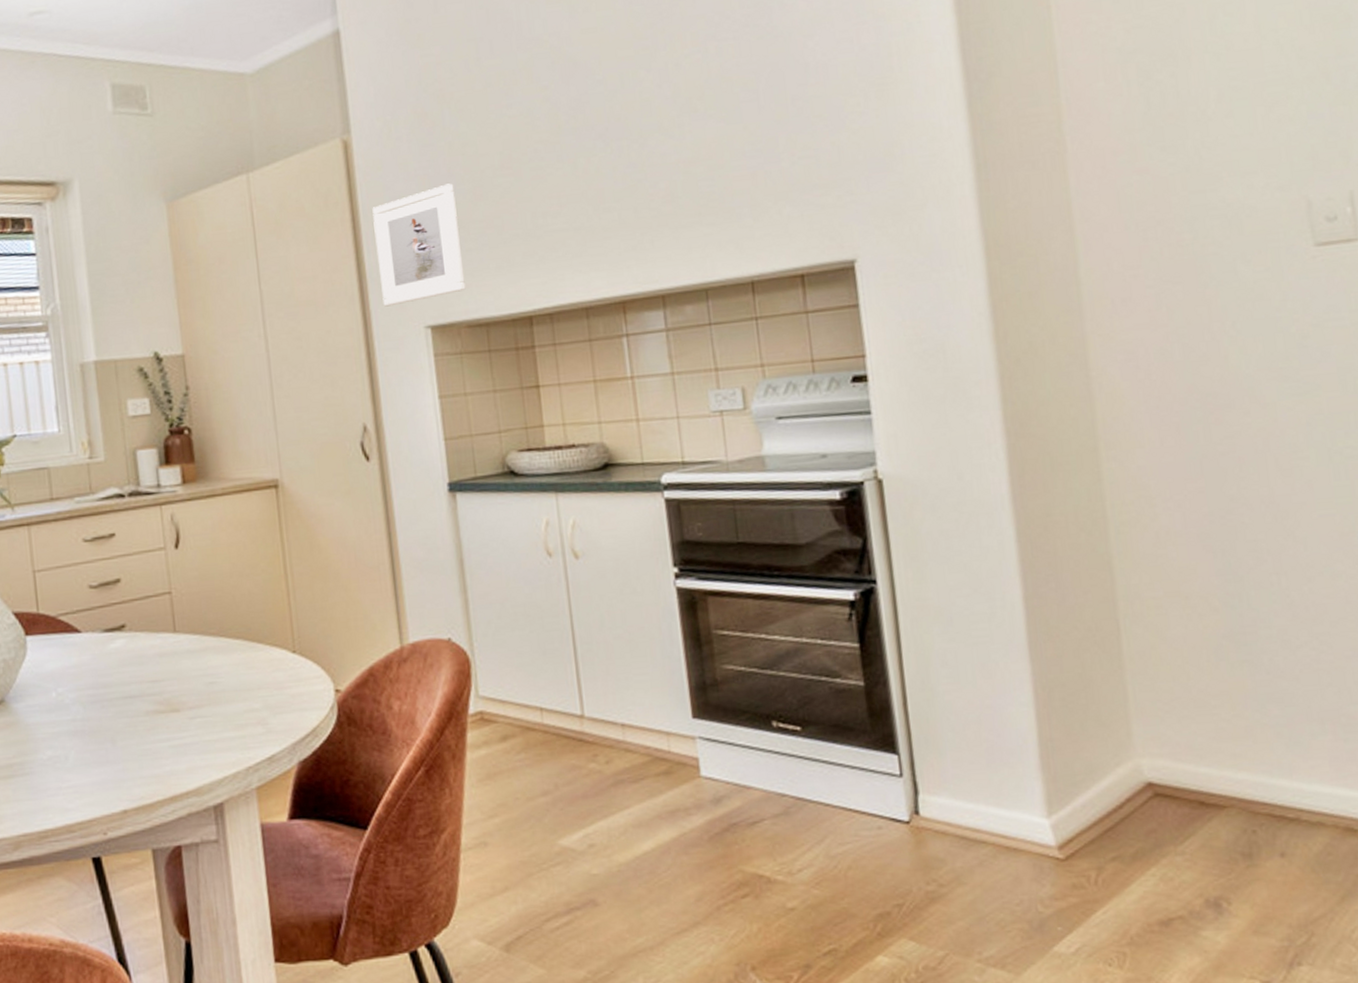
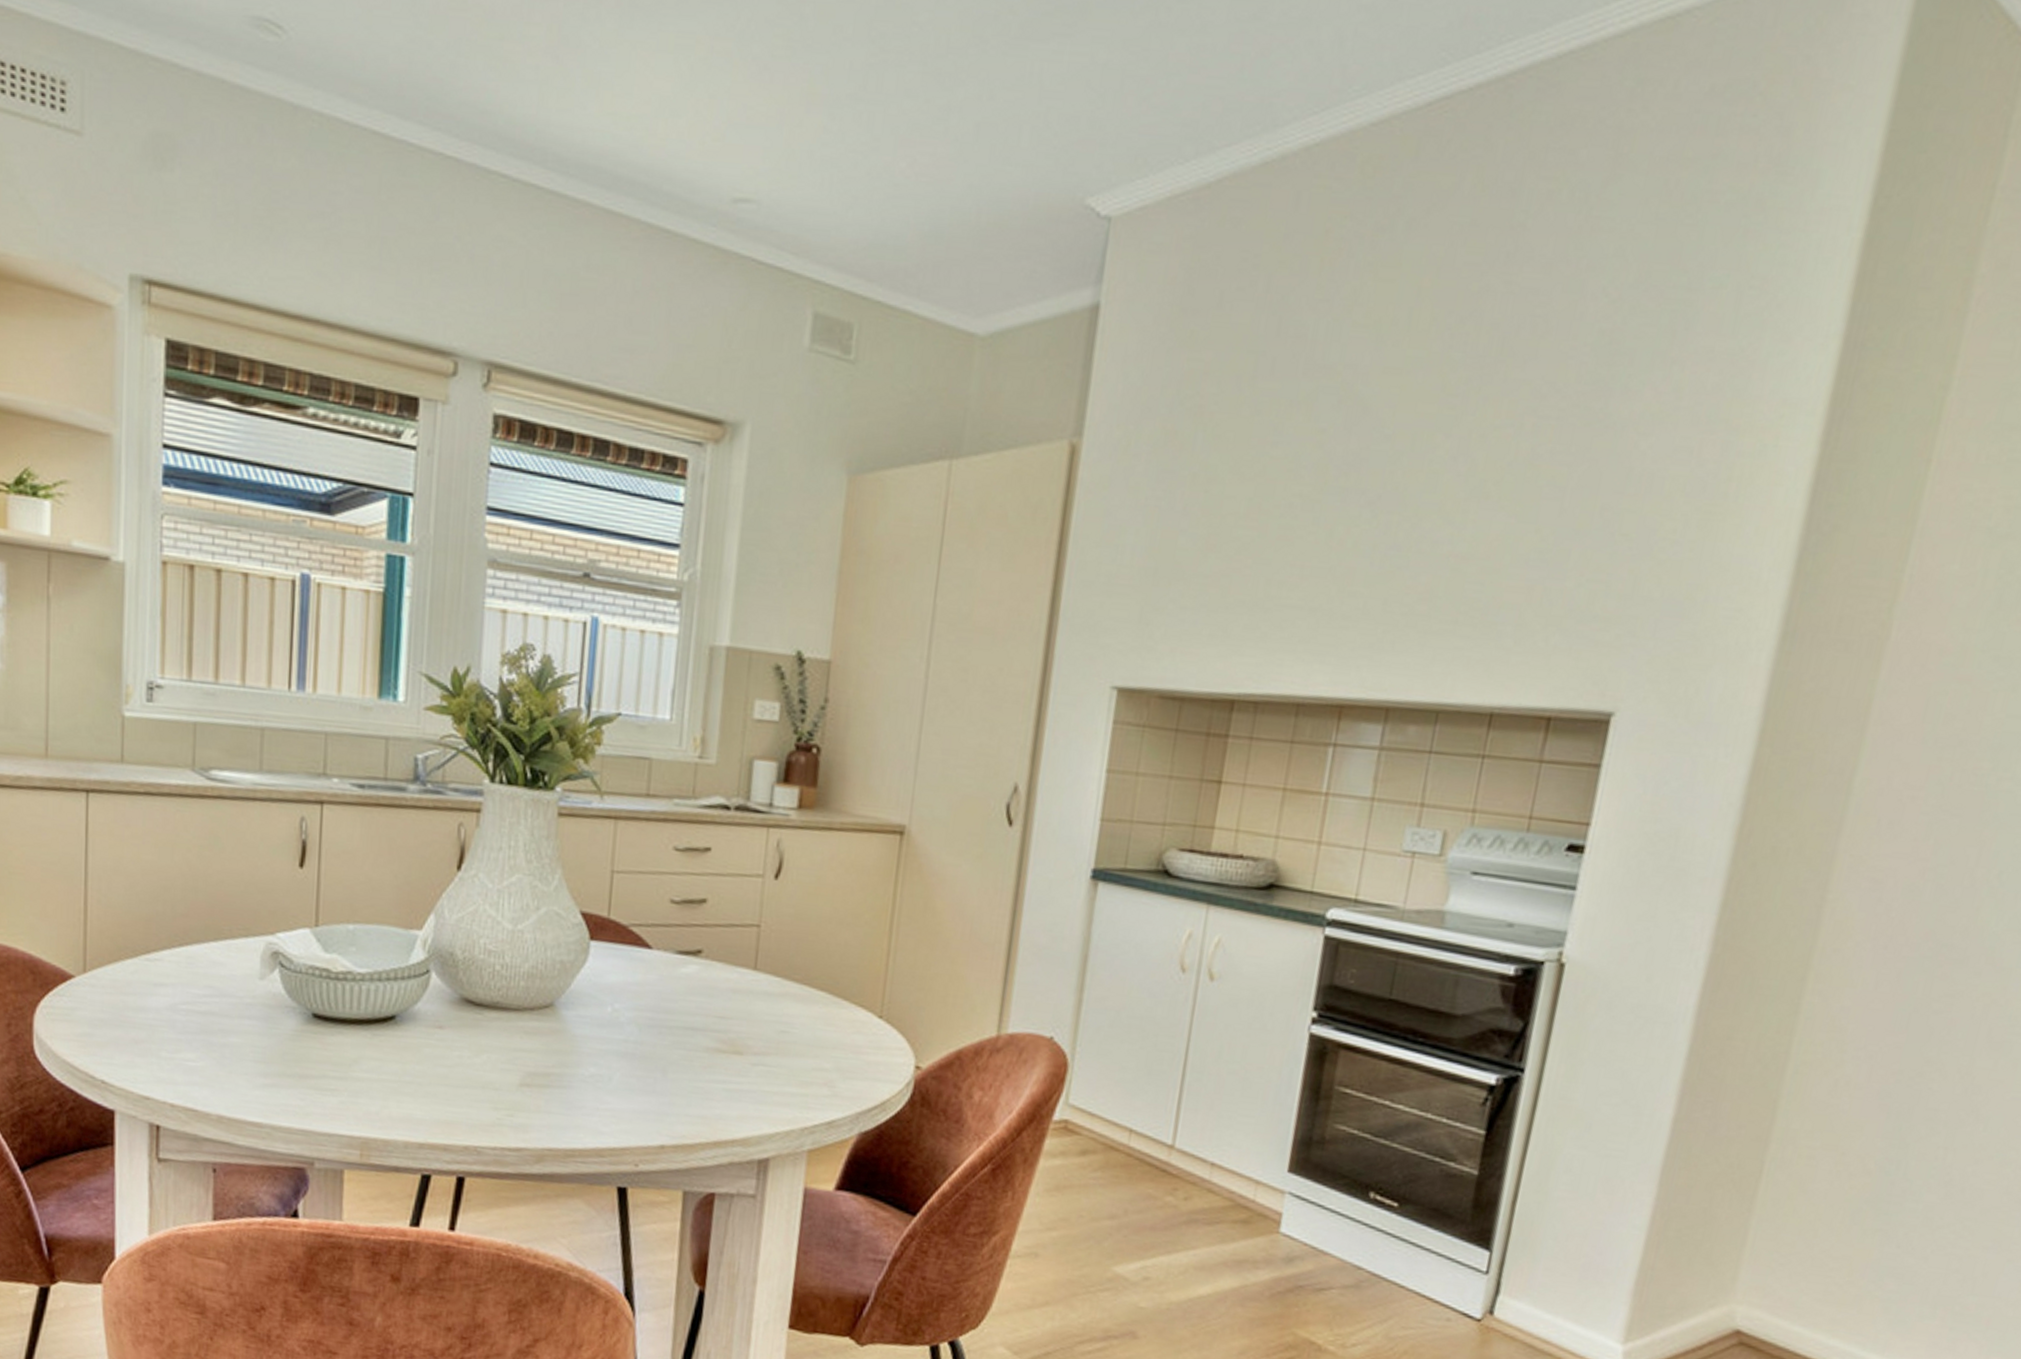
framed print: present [372,183,466,307] -> none [1070,523,1186,655]

